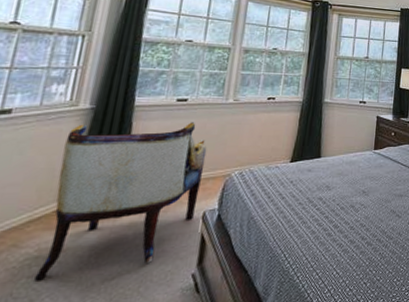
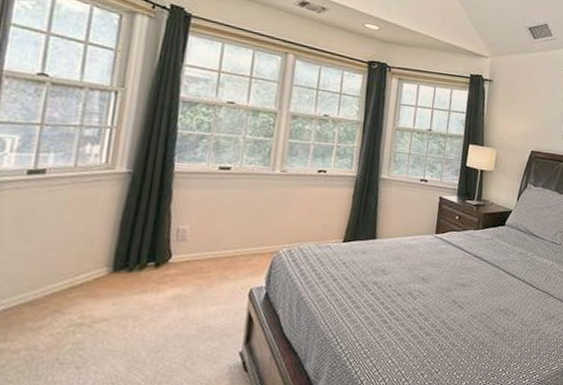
armchair: present [35,121,207,281] -> none [80,188,253,348]

